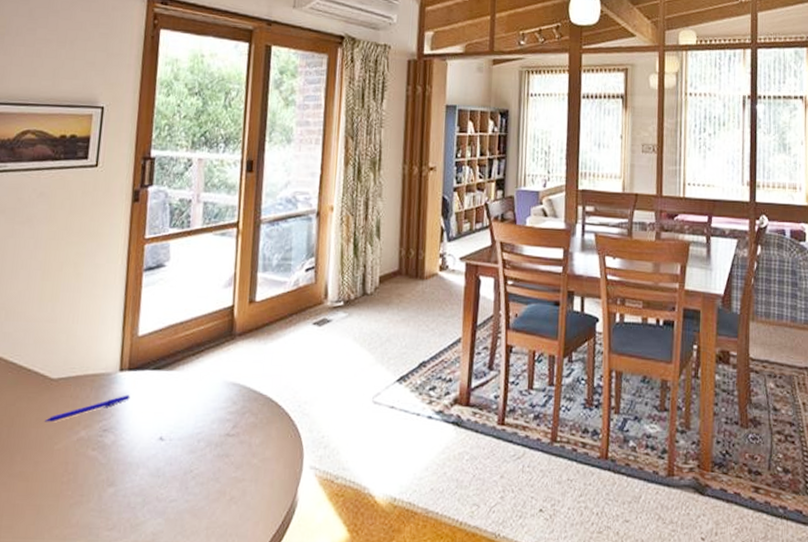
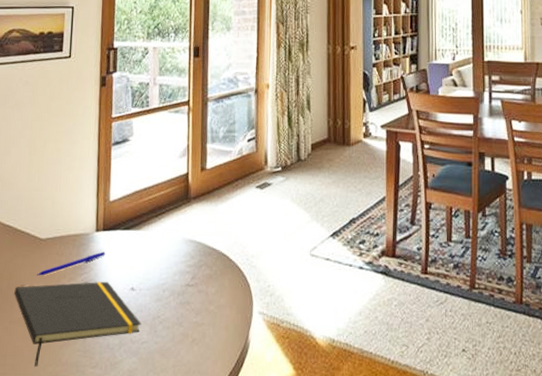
notepad: none [15,429,170,529] -> present [14,281,141,366]

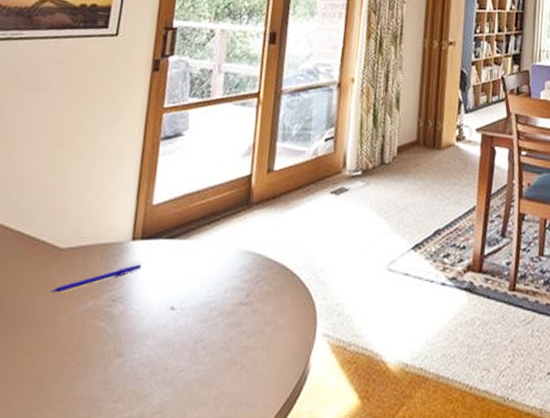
notepad: present [14,281,141,366] -> none [18,299,180,402]

